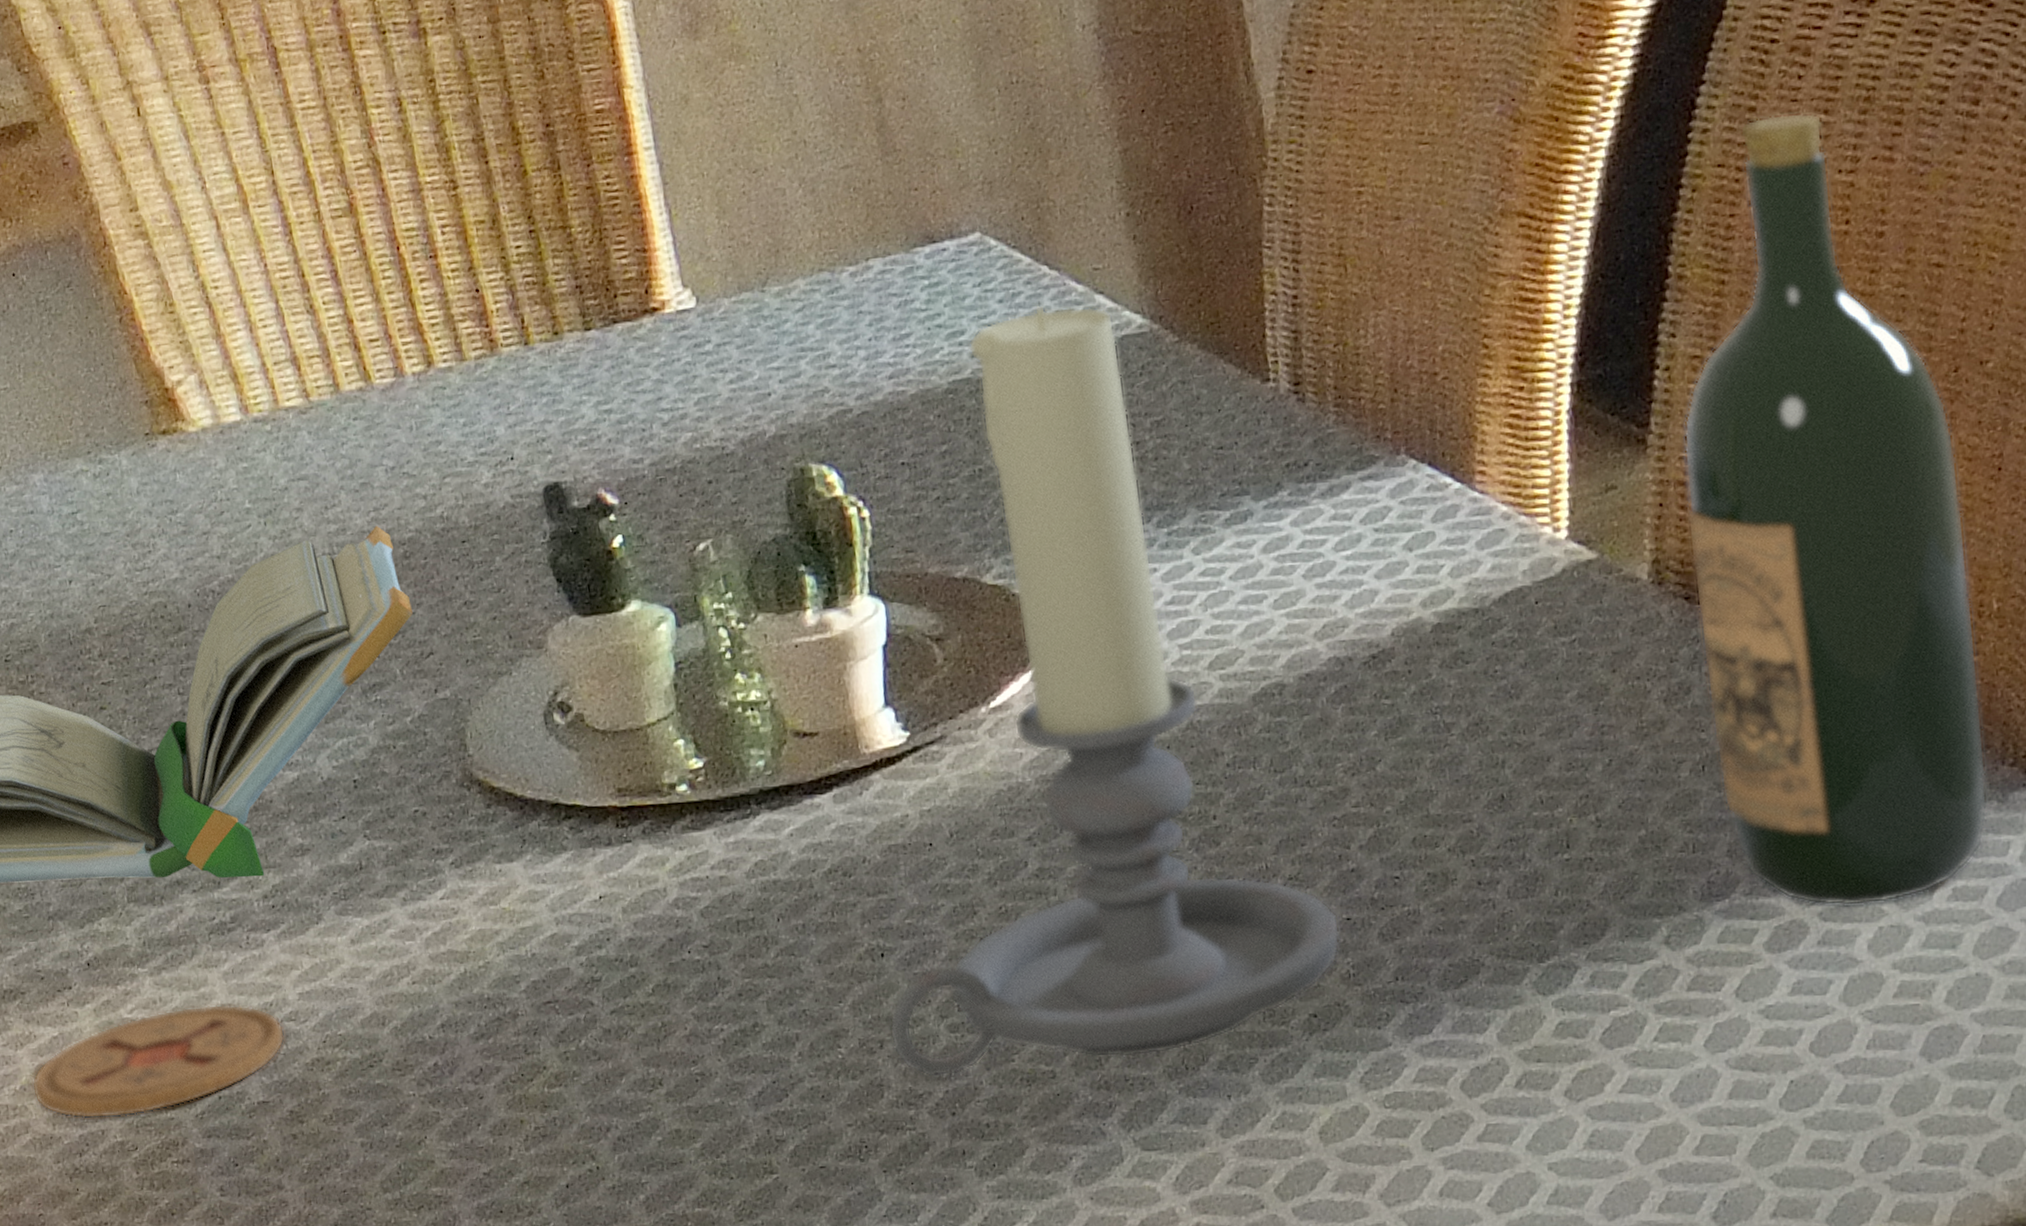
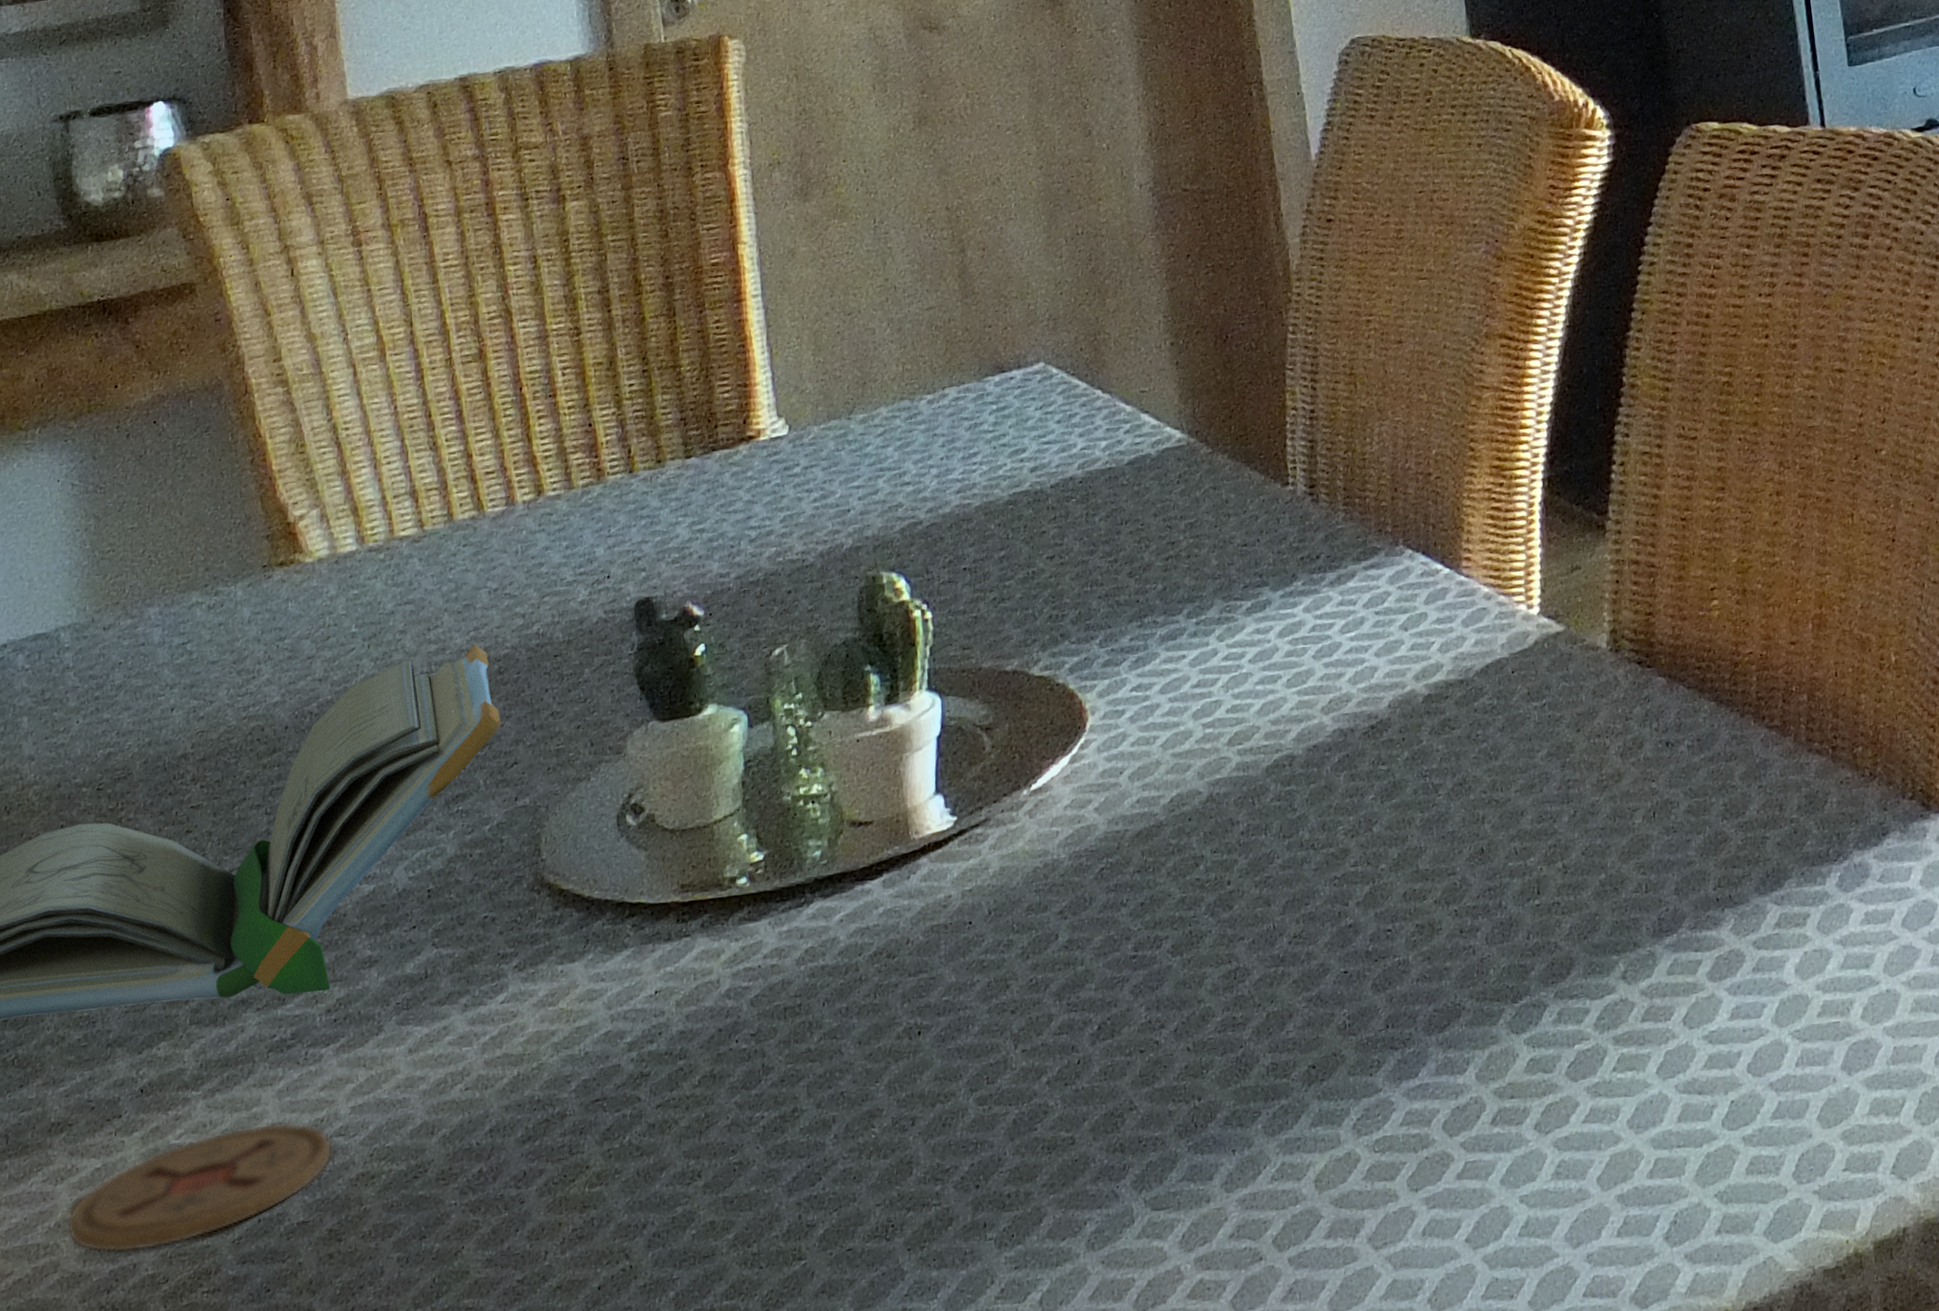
candle holder: present [889,304,1340,1077] -> none [921,424,1338,1151]
wine bottle: present [1683,112,1988,907] -> none [1636,247,1893,935]

